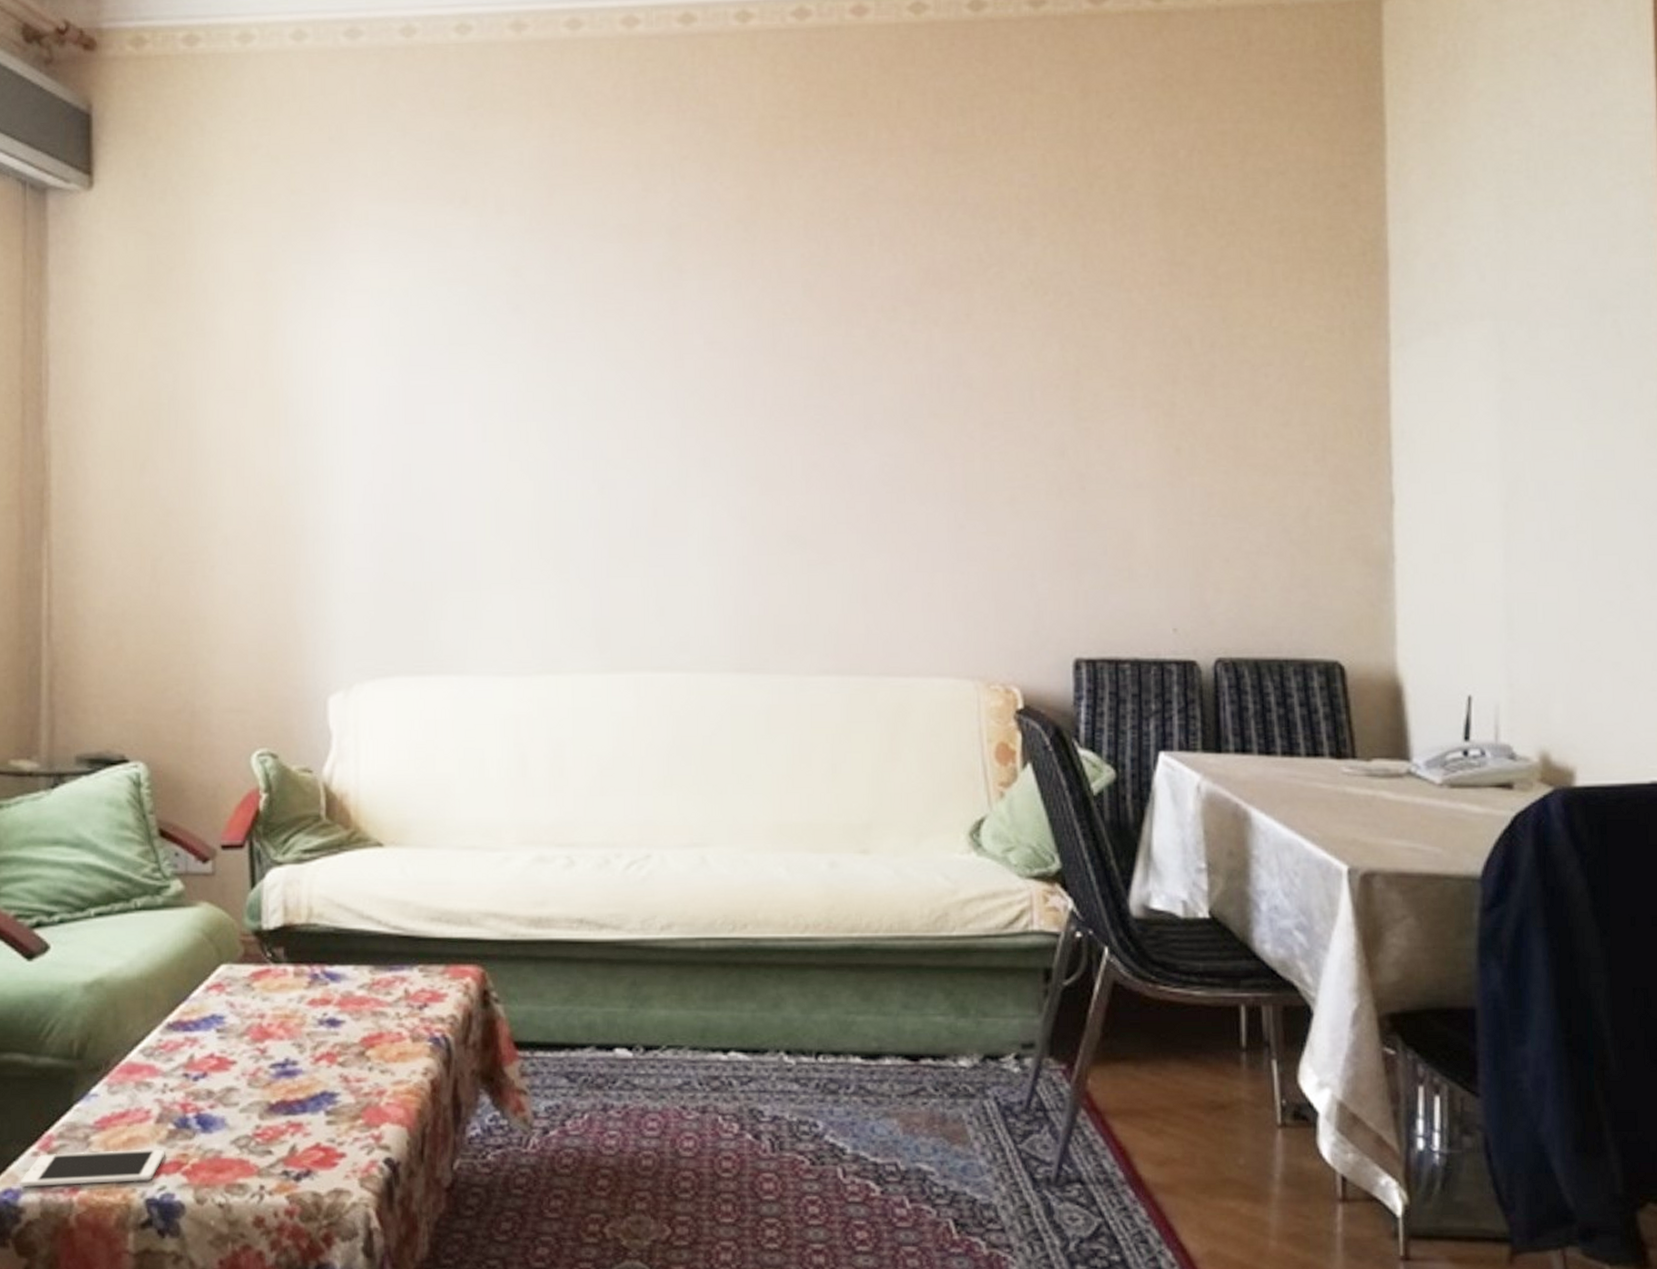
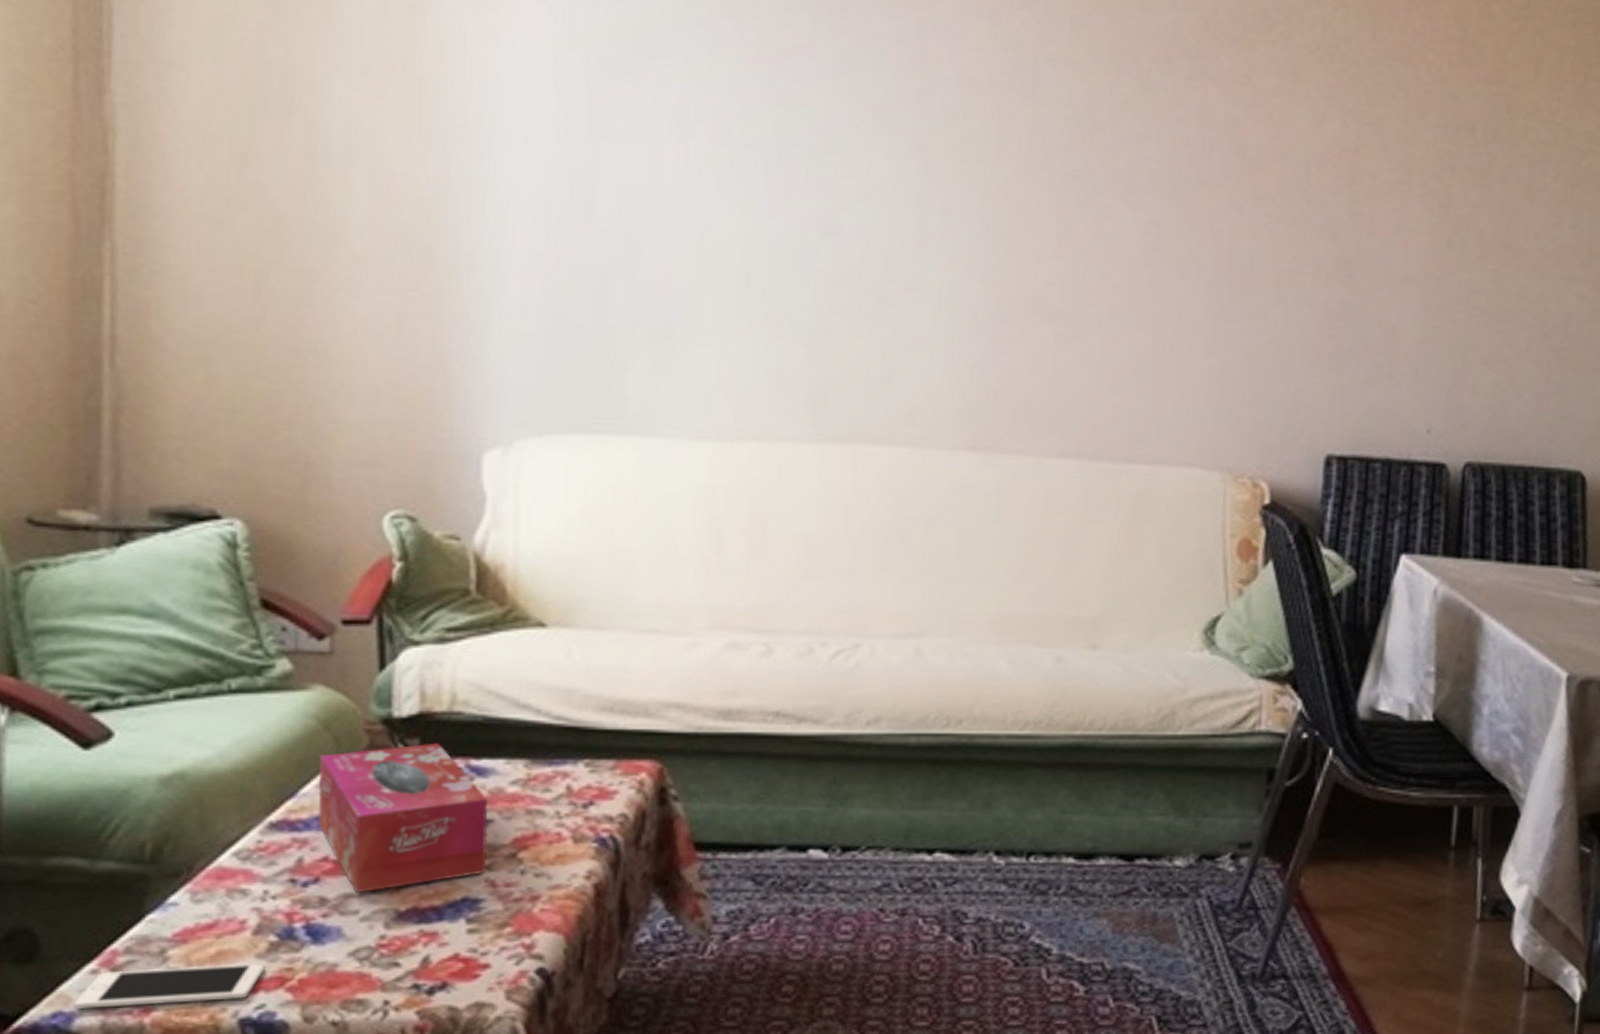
tissue box: none [205,951,341,1087] -> present [318,742,488,894]

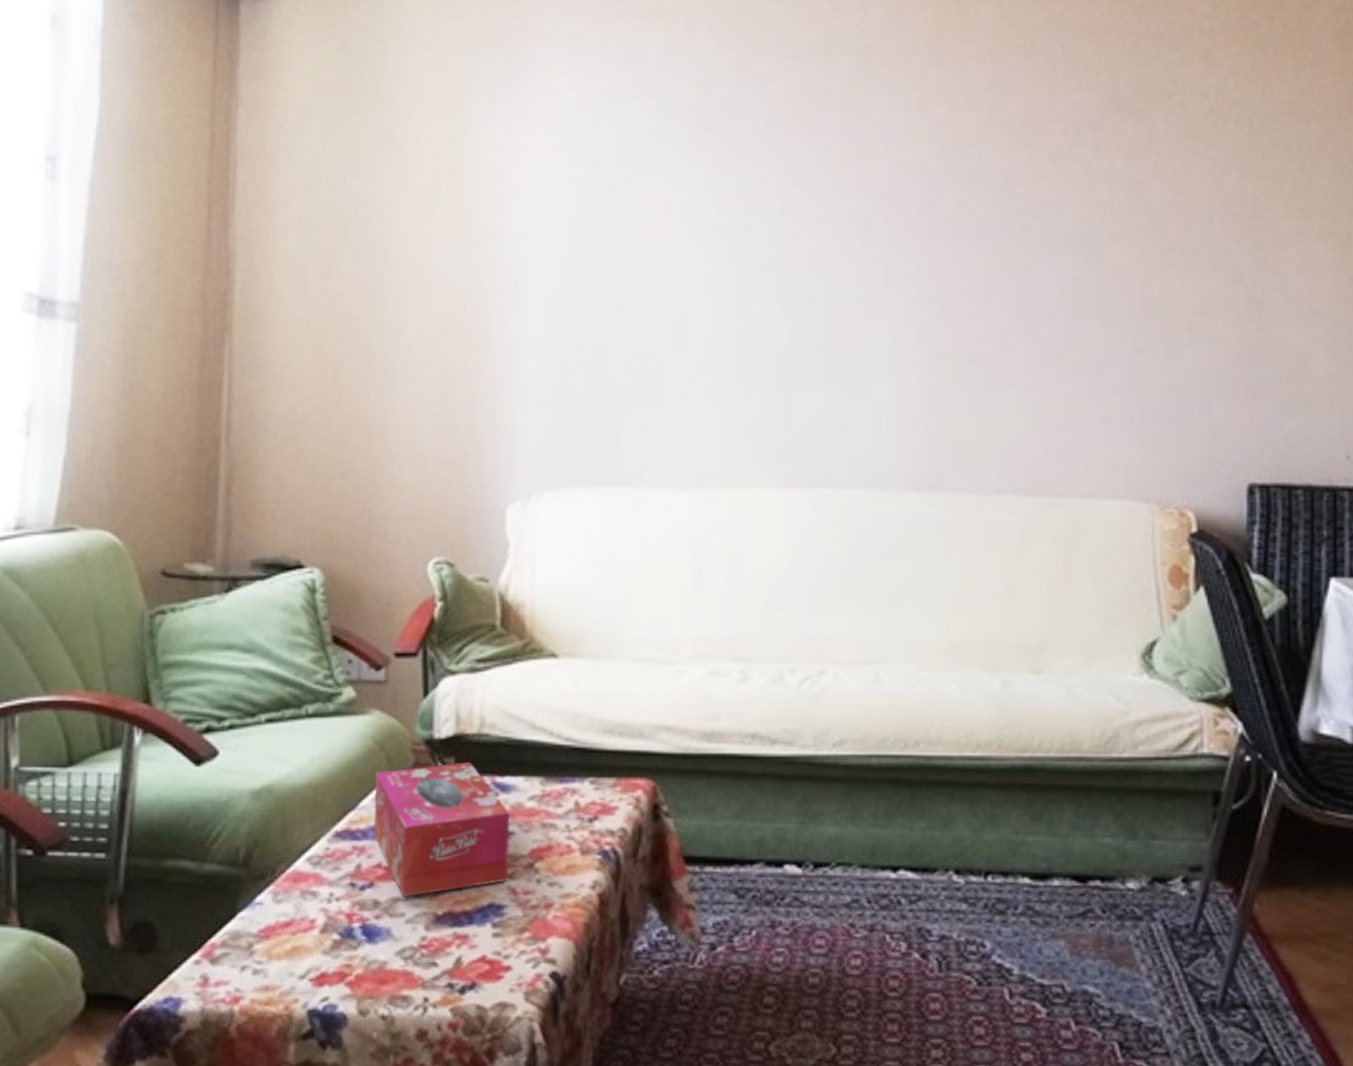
cell phone: present [74,963,265,1009] -> none [181,959,329,995]

